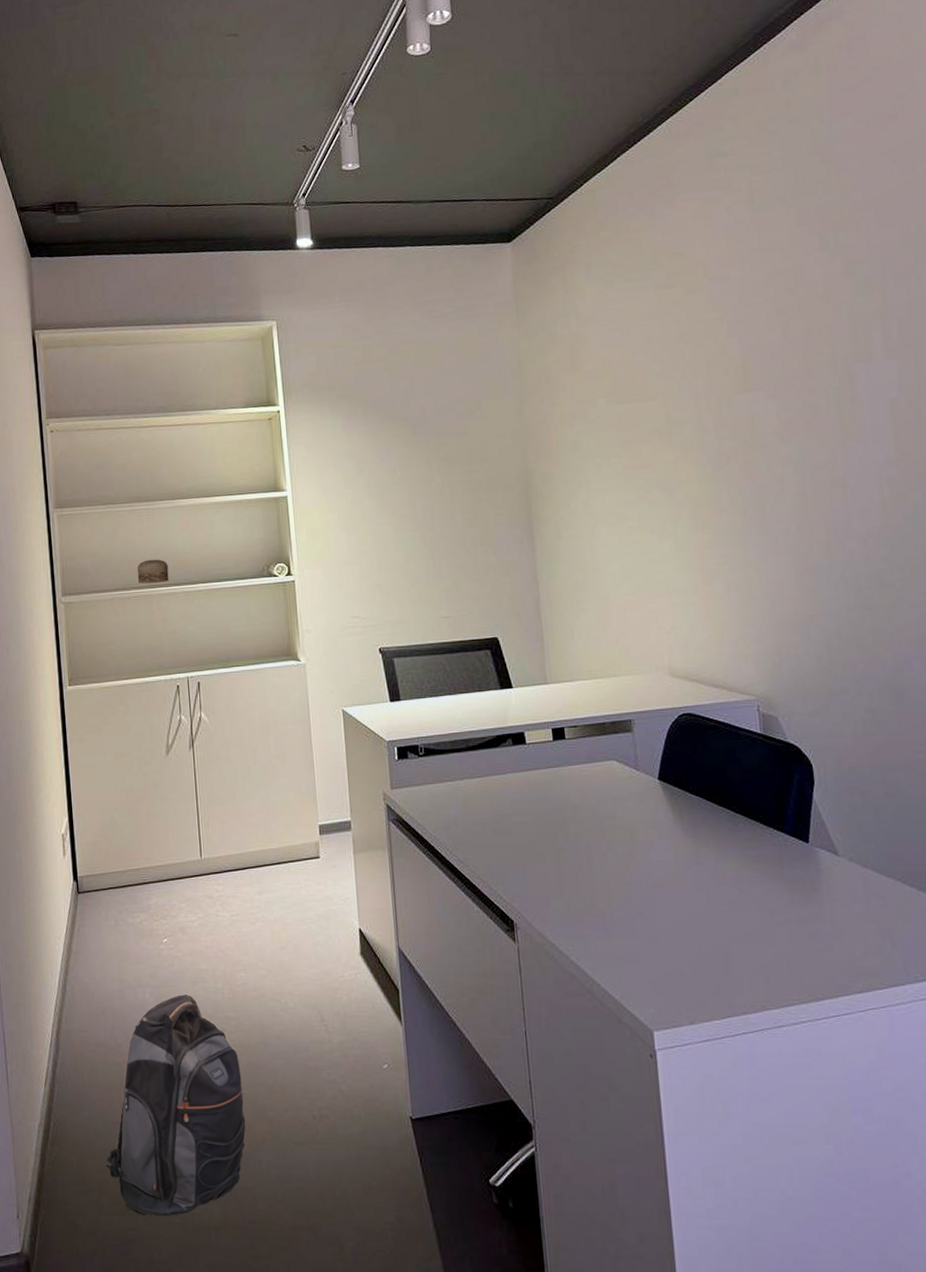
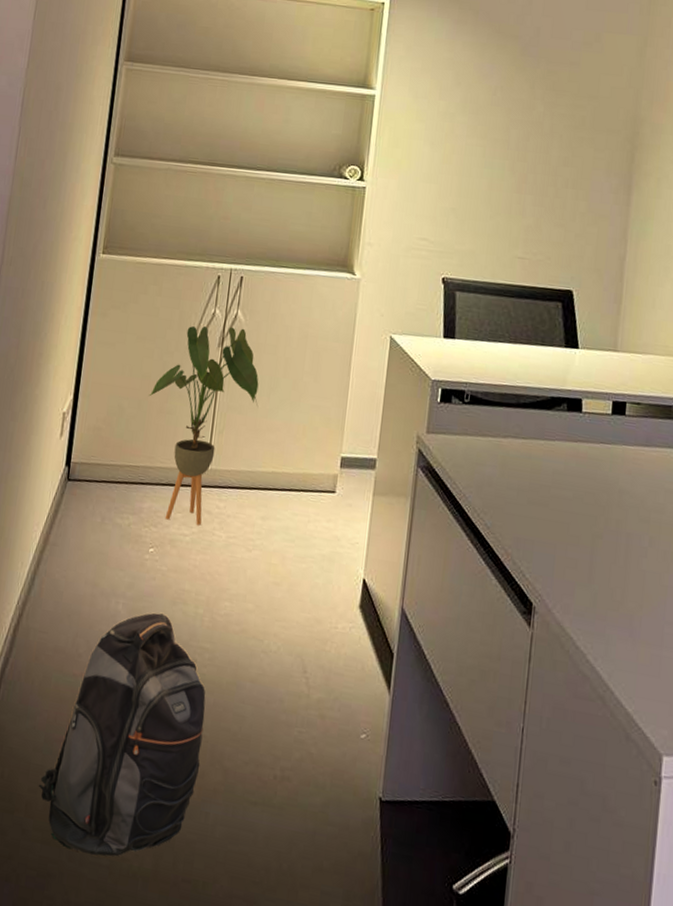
house plant: none [136,728,236,911] -> present [149,325,259,526]
decorative box: present [137,559,169,584] -> none [198,134,234,162]

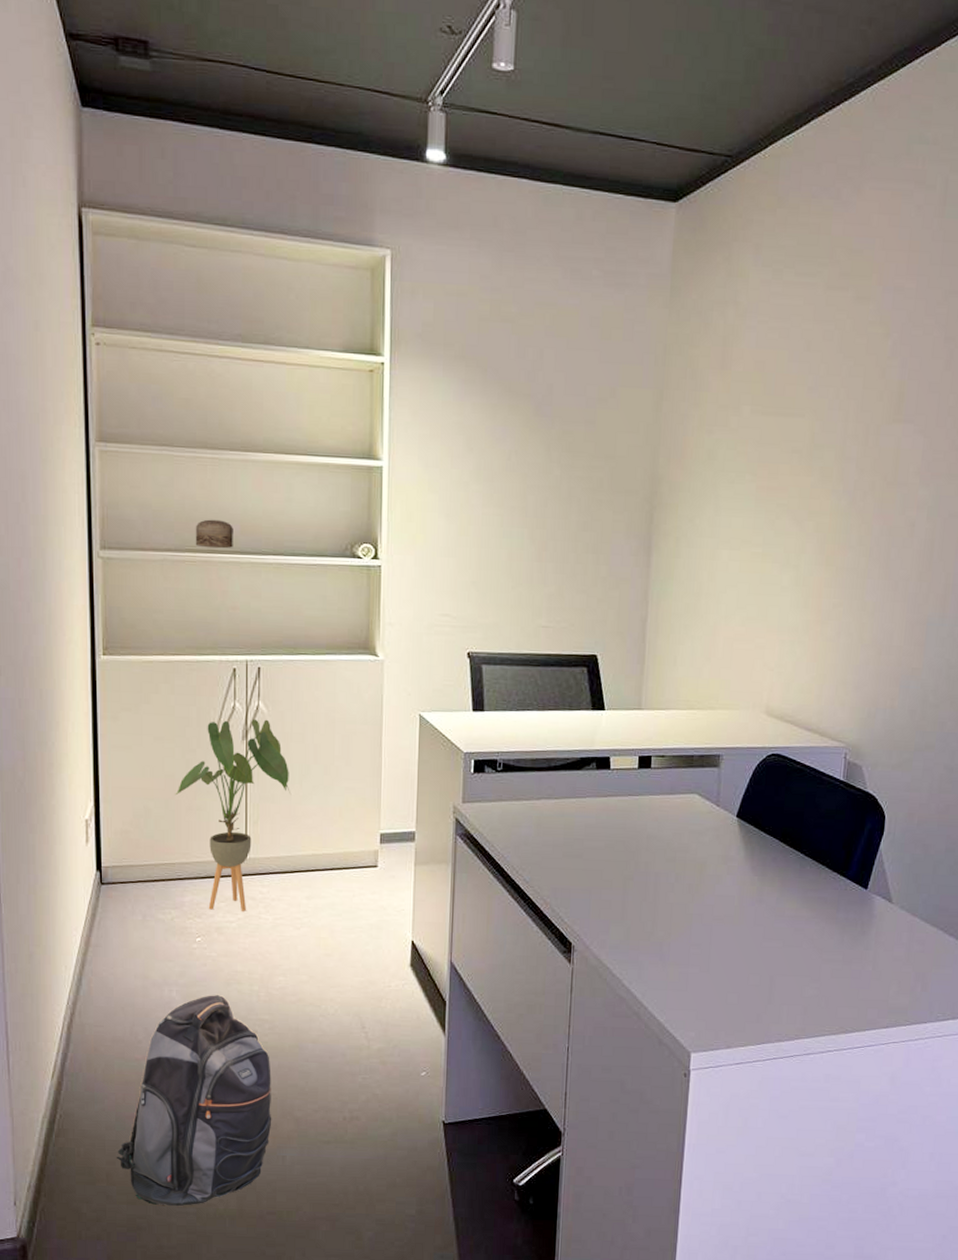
decorative box: none [198,134,234,162] -> present [195,519,233,549]

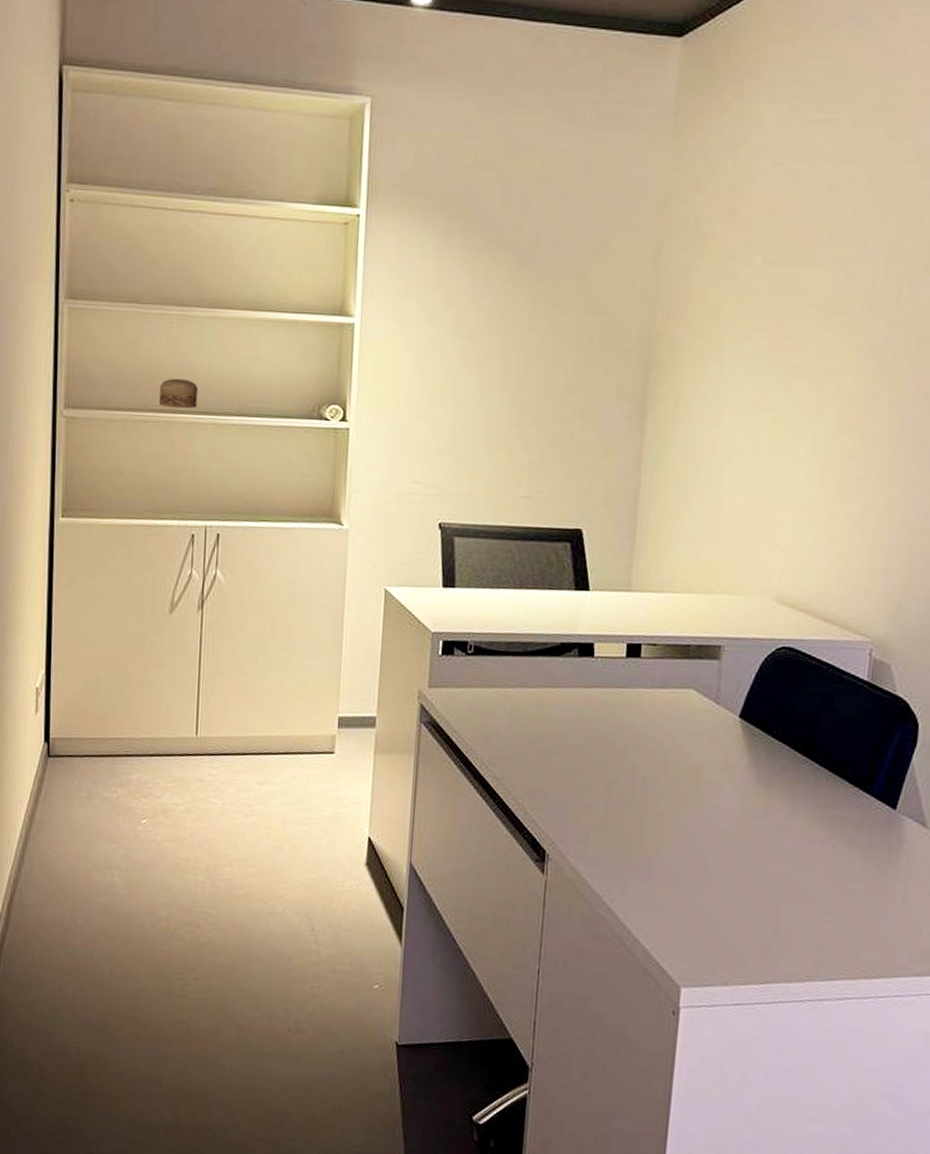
backpack: present [116,995,272,1207] -> none [49,882,213,1112]
house plant: present [175,719,292,911] -> none [127,588,247,794]

